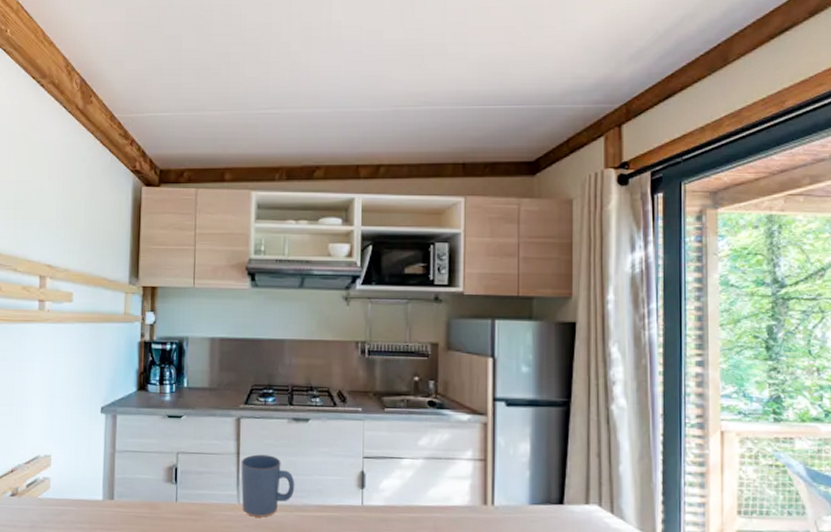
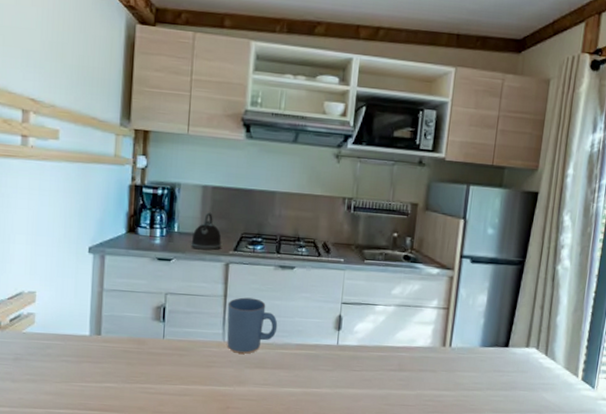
kettle: none [201,365,231,405] -> present [191,212,222,251]

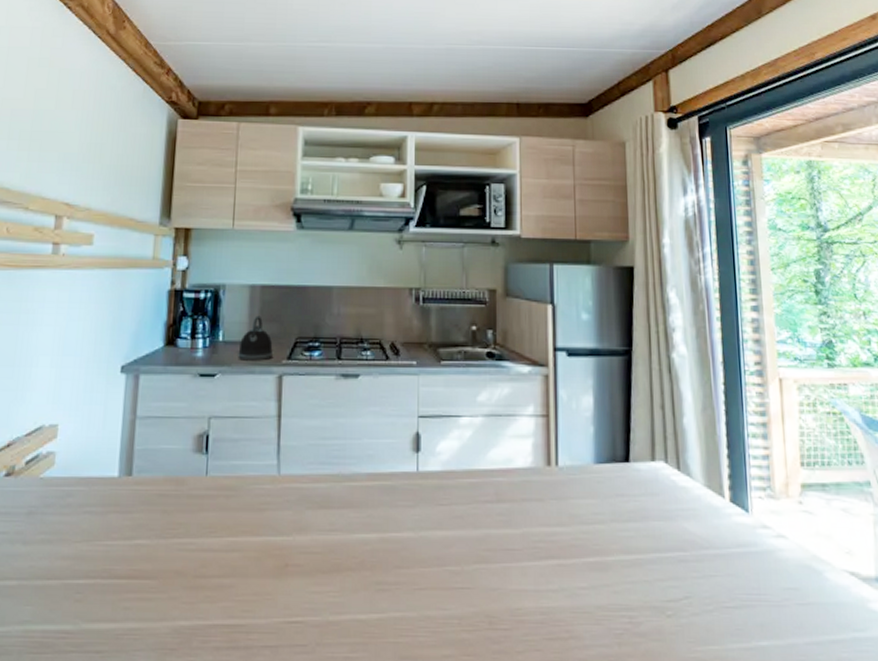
mug: present [227,297,278,354] -> none [282,416,343,490]

